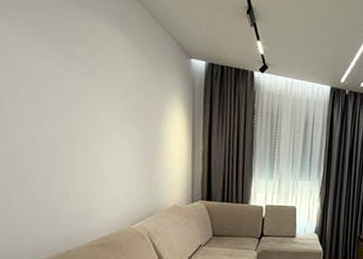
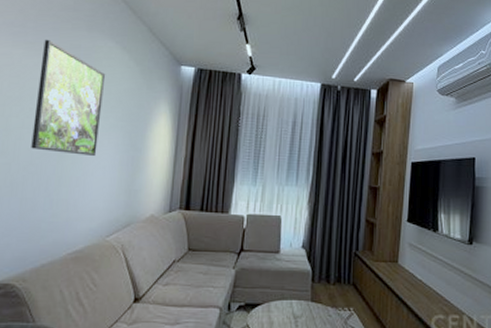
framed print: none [28,15,110,147] -> present [31,39,106,156]

